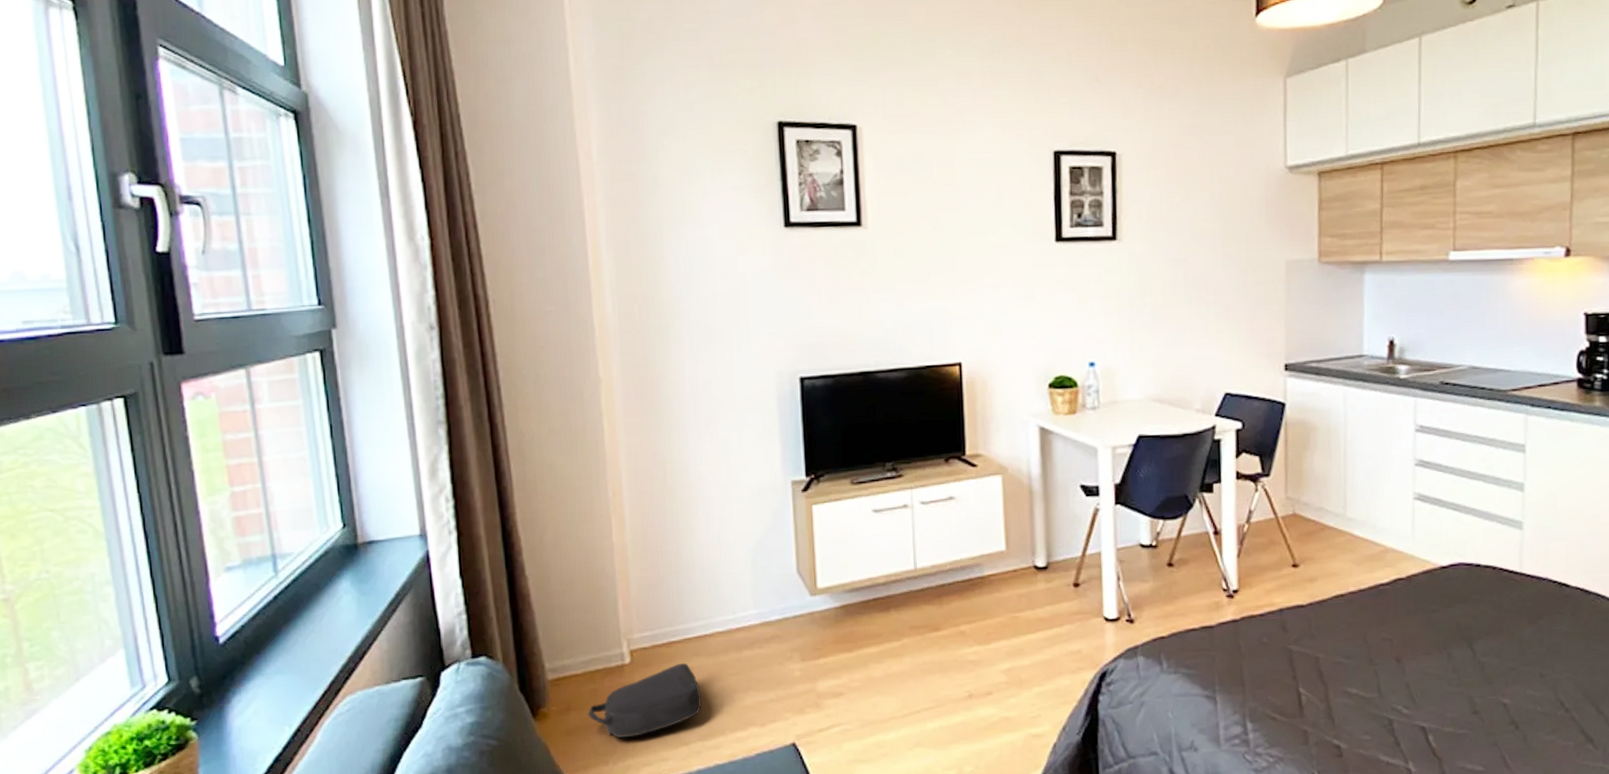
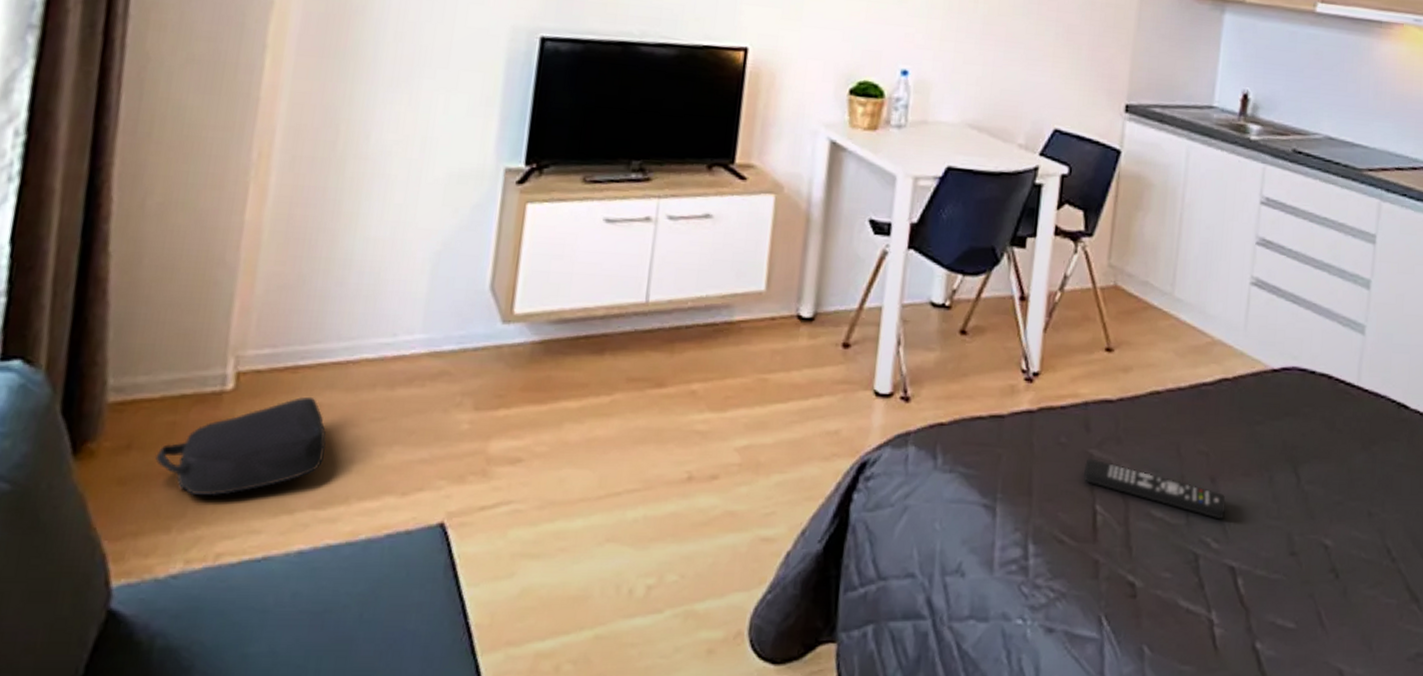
remote control: none [1285,652,1412,691] -> present [1083,457,1226,520]

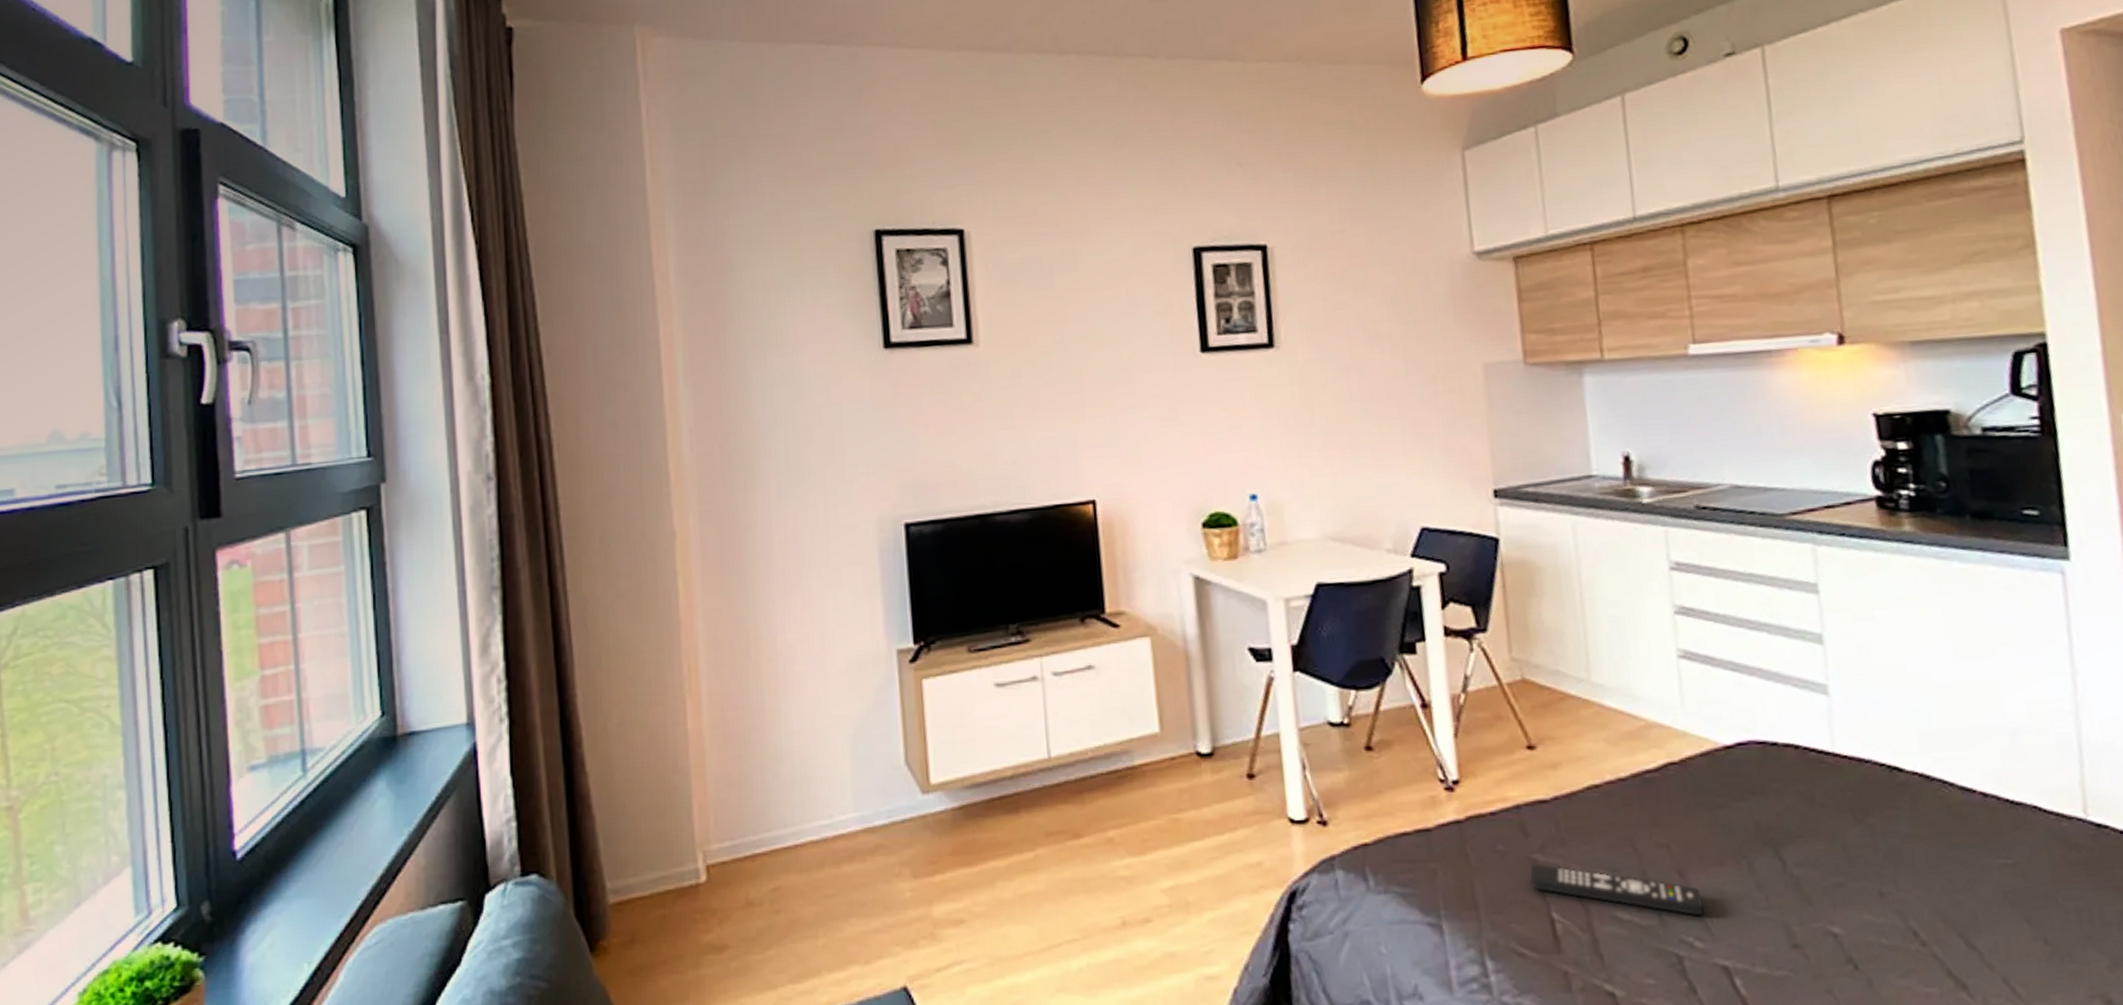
backpack: present [155,396,326,496] -> none [655,881,792,980]

